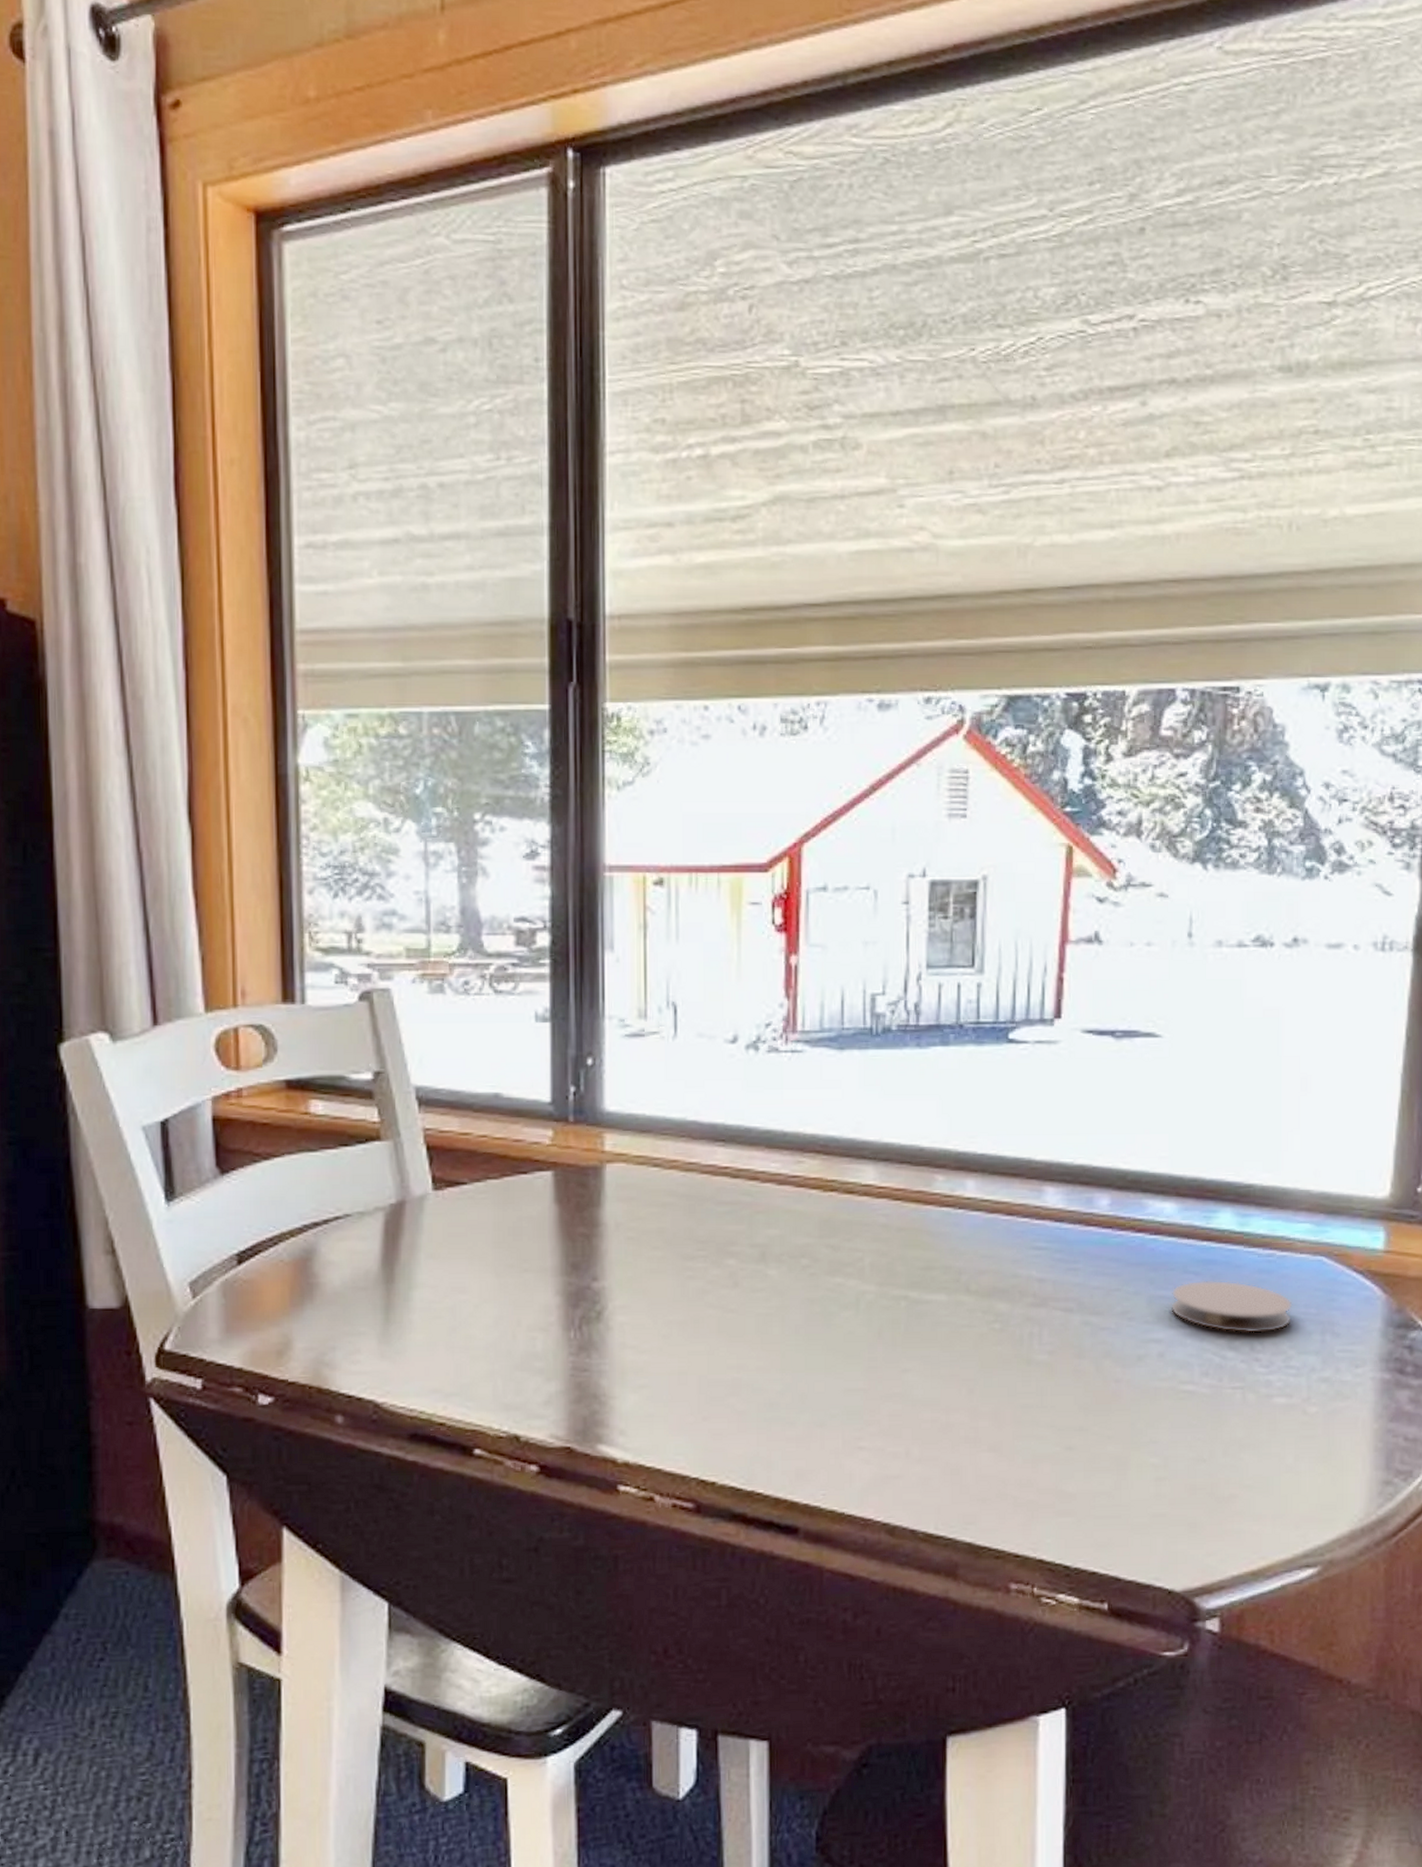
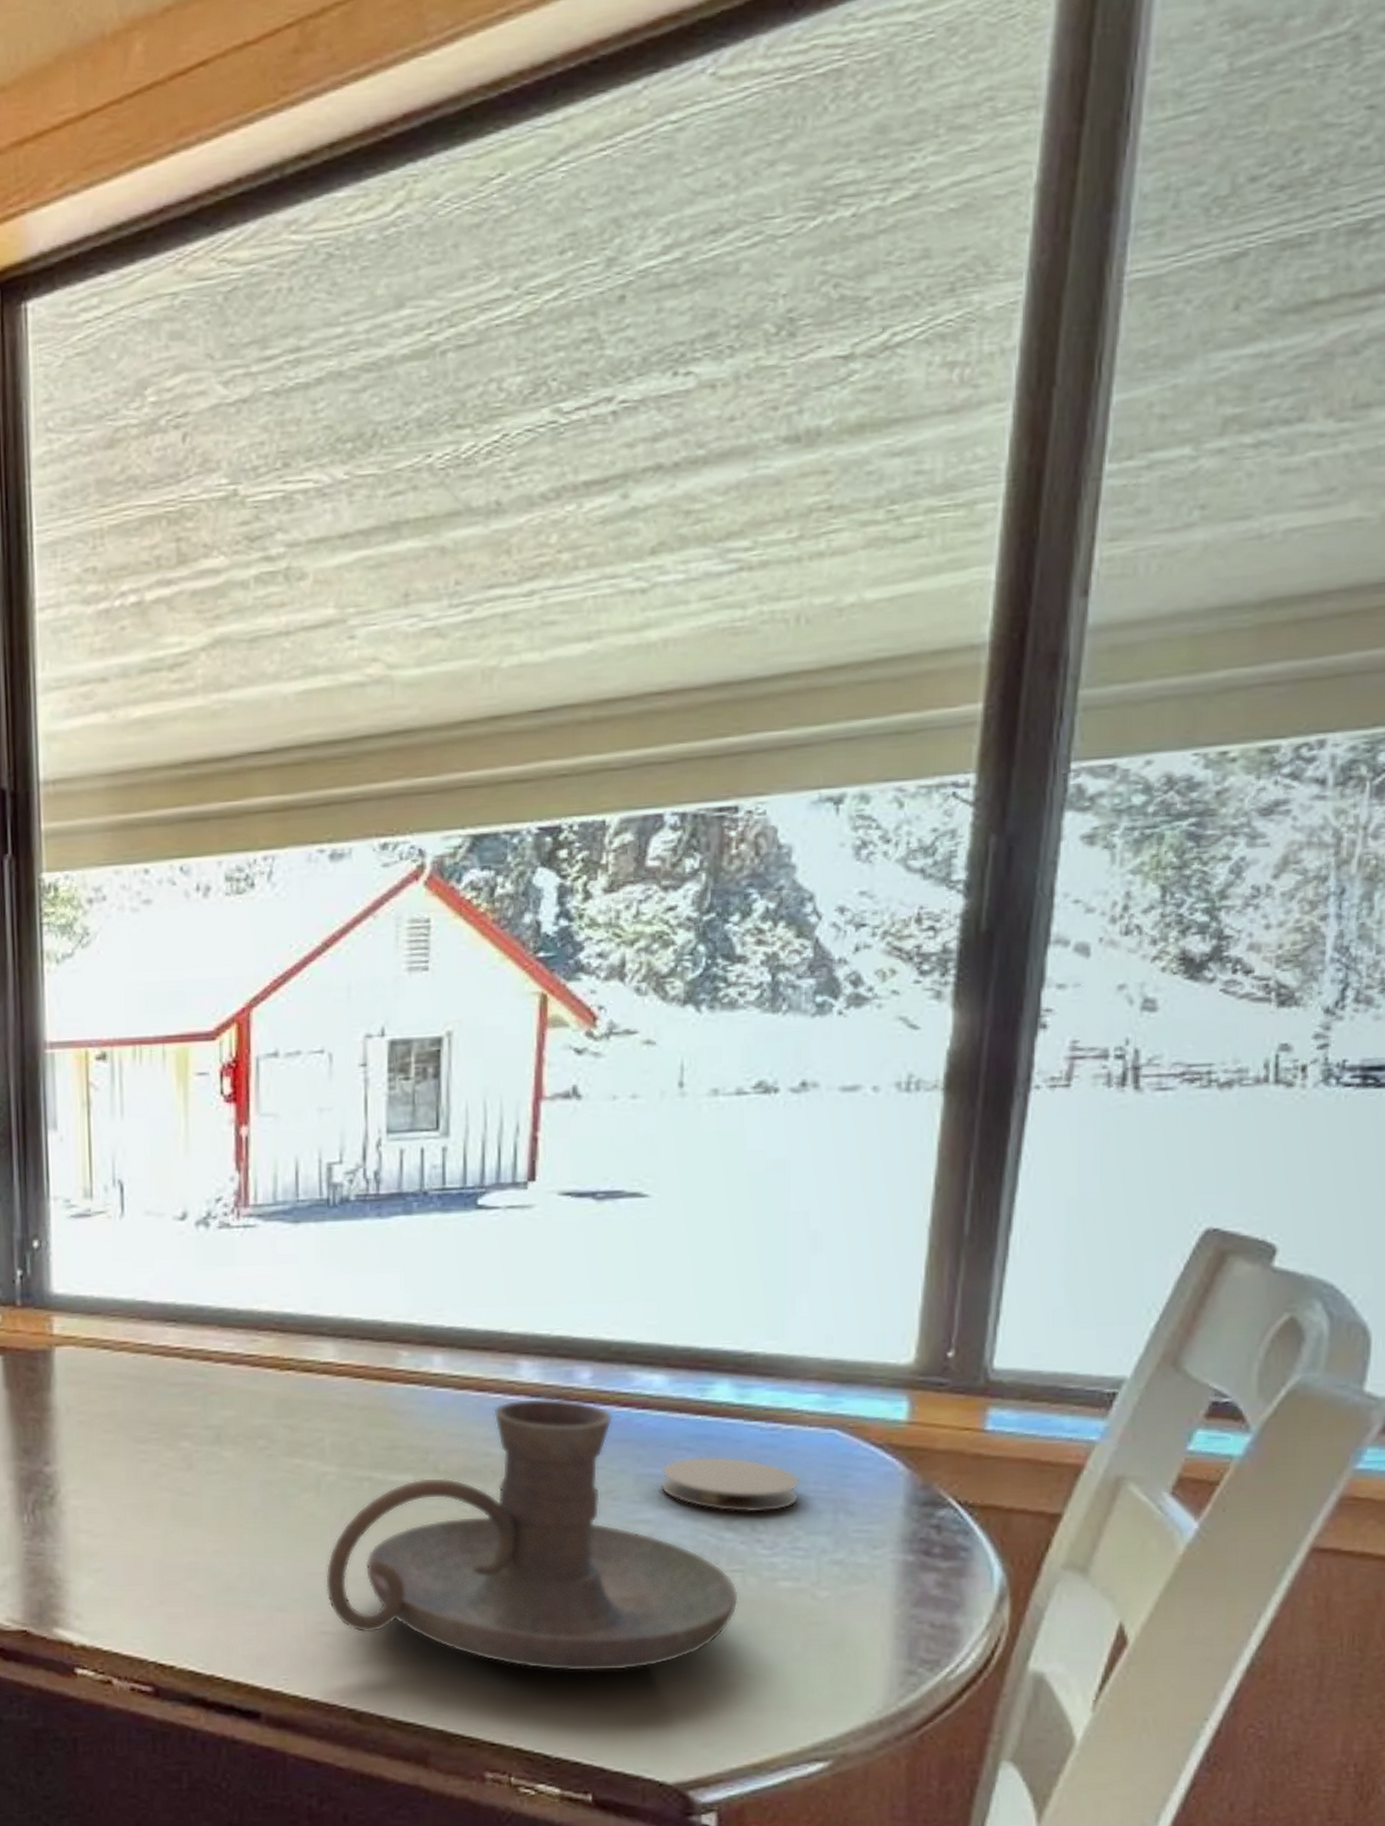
candle holder: none [862,1222,1239,1485] -> present [324,1398,738,1672]

